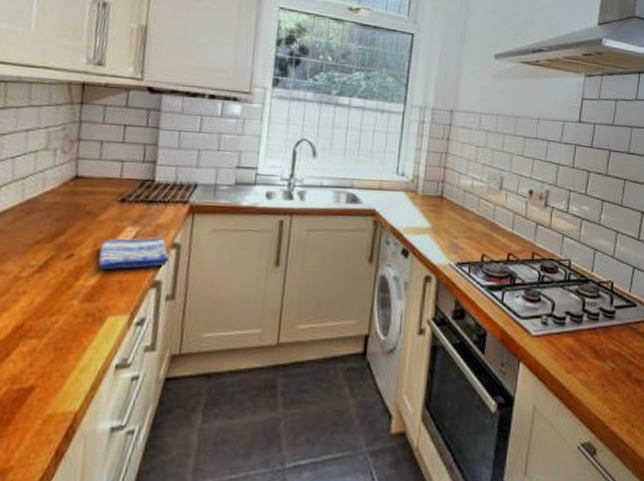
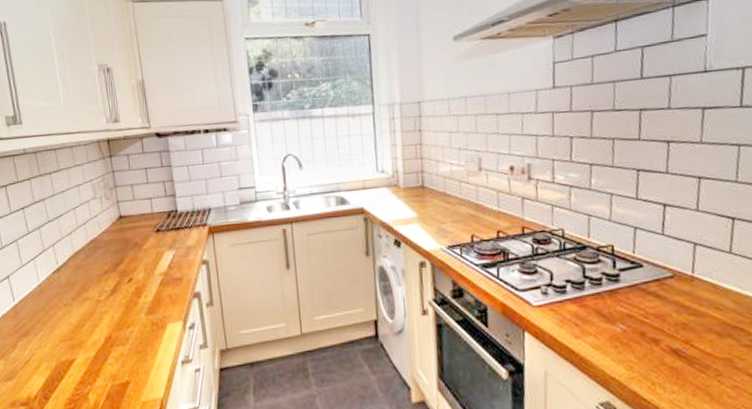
dish towel: present [98,236,170,269] -> none [149,256,203,287]

